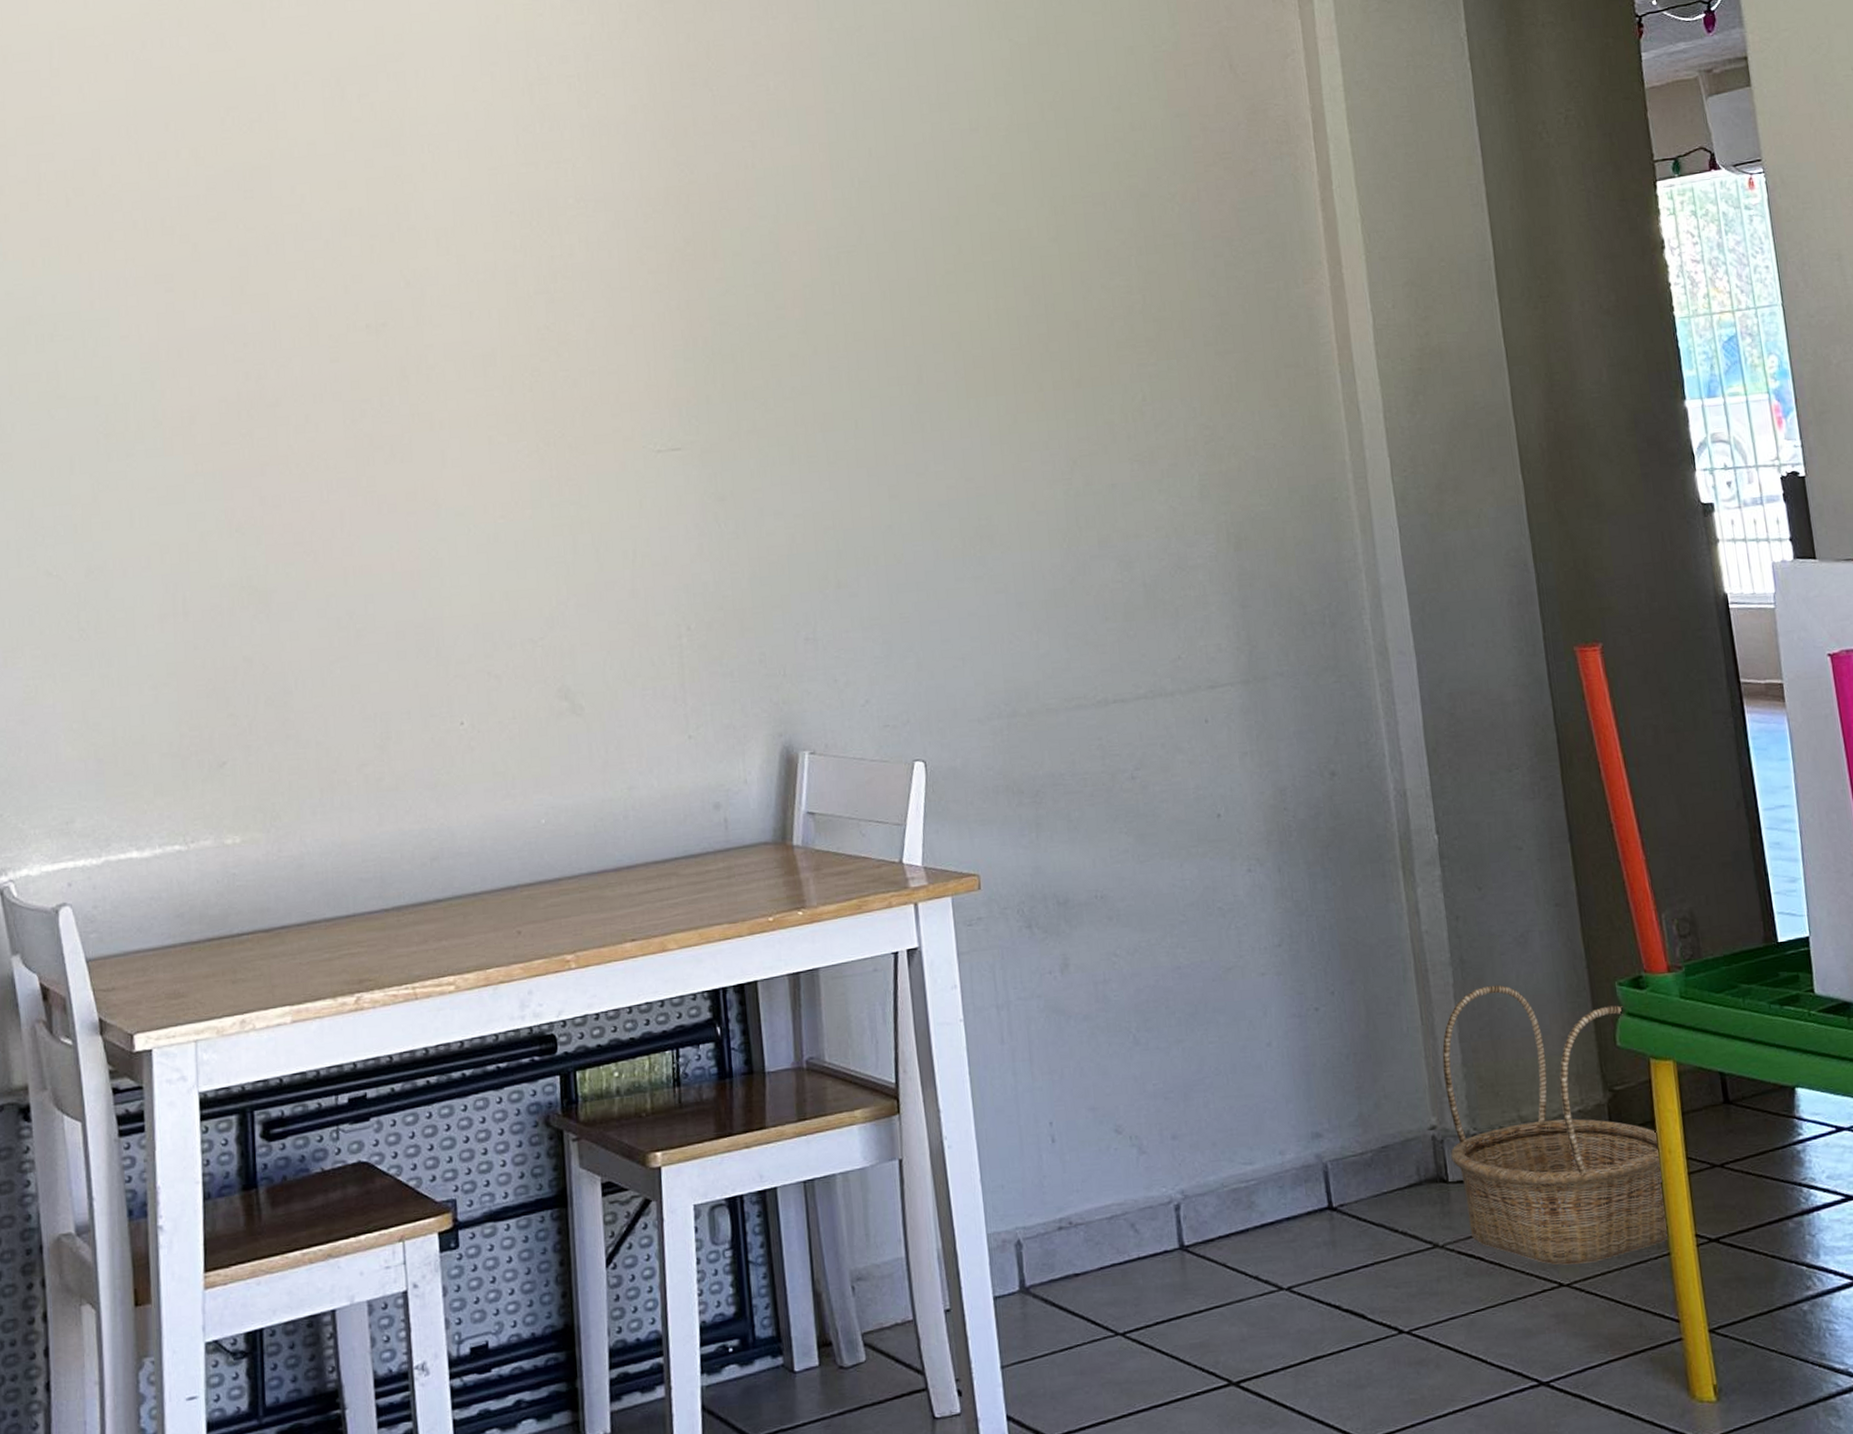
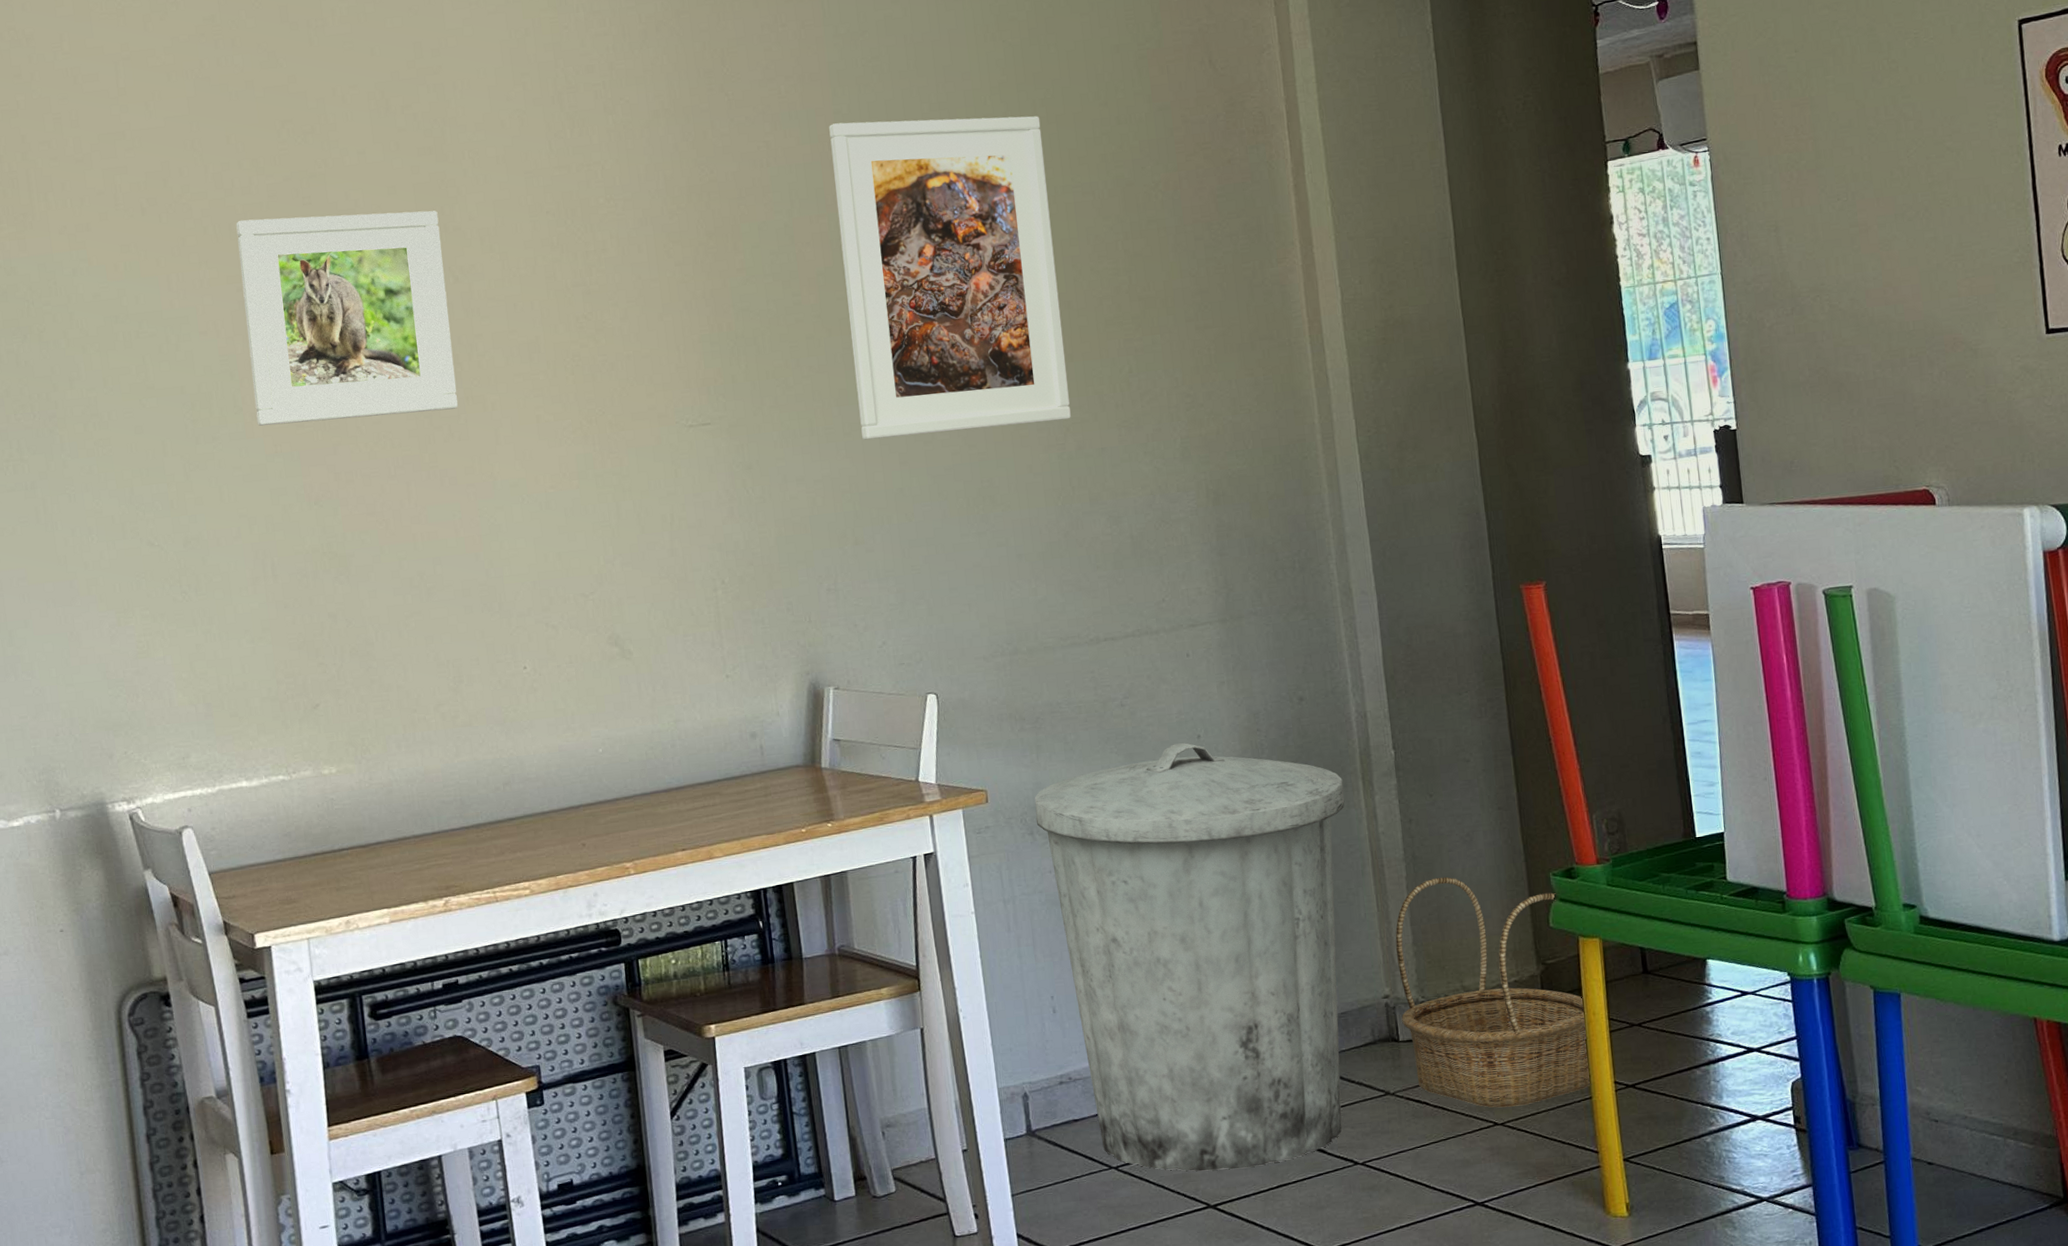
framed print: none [169,208,403,442] -> present [236,210,458,426]
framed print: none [820,120,1079,471] -> present [829,116,1071,440]
trash can: none [1033,822,1384,1340] -> present [1034,743,1345,1172]

